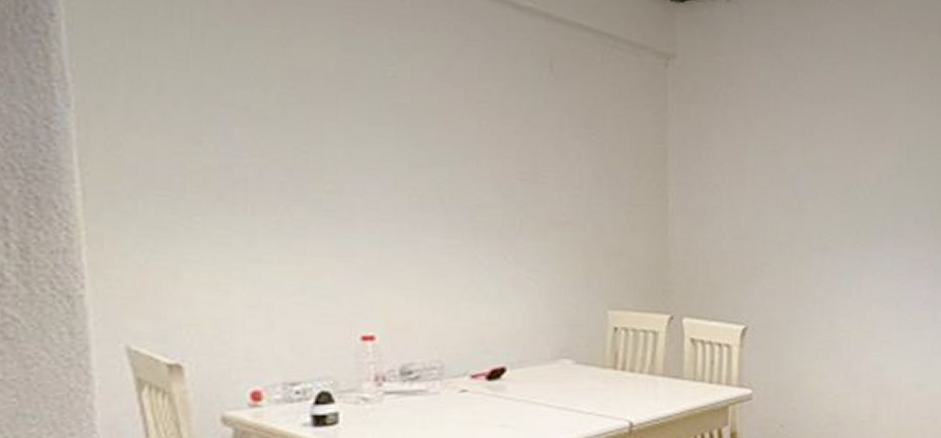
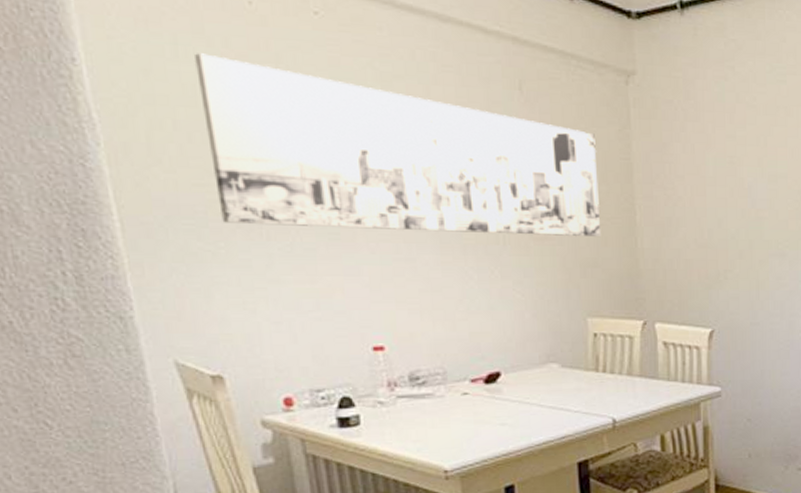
wall art: none [190,14,629,223] -> present [194,53,602,237]

